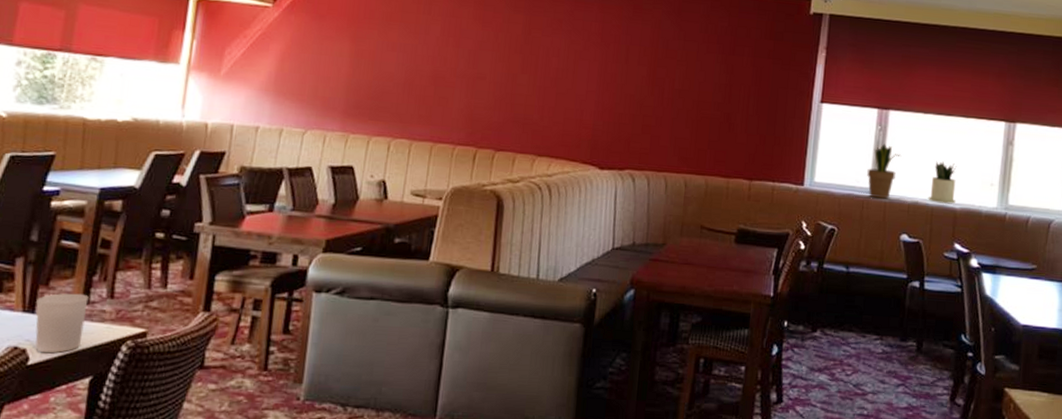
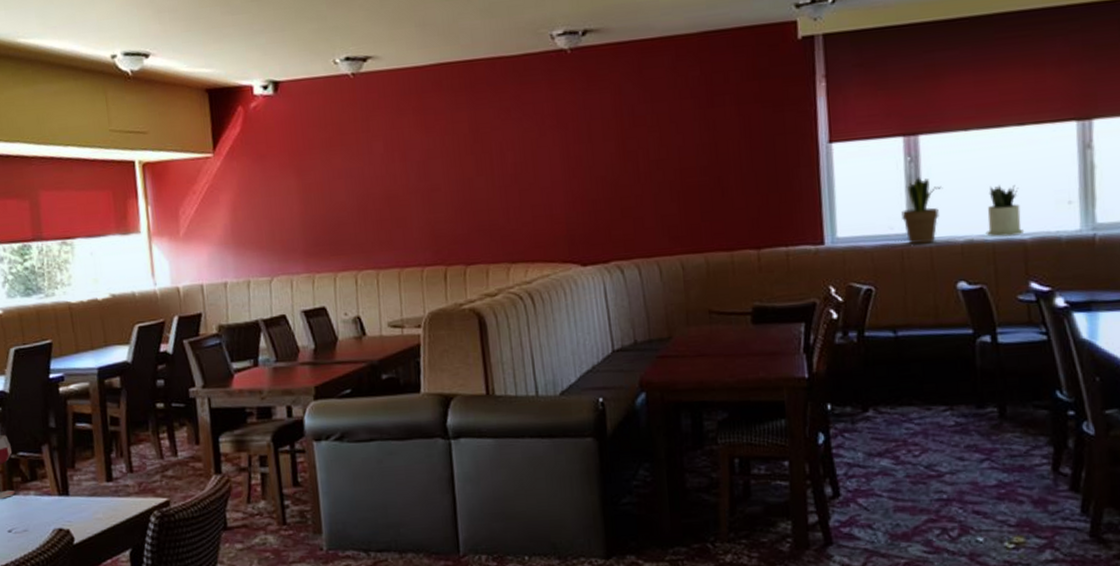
candle holder: present [35,293,89,354] -> none [68,471,115,532]

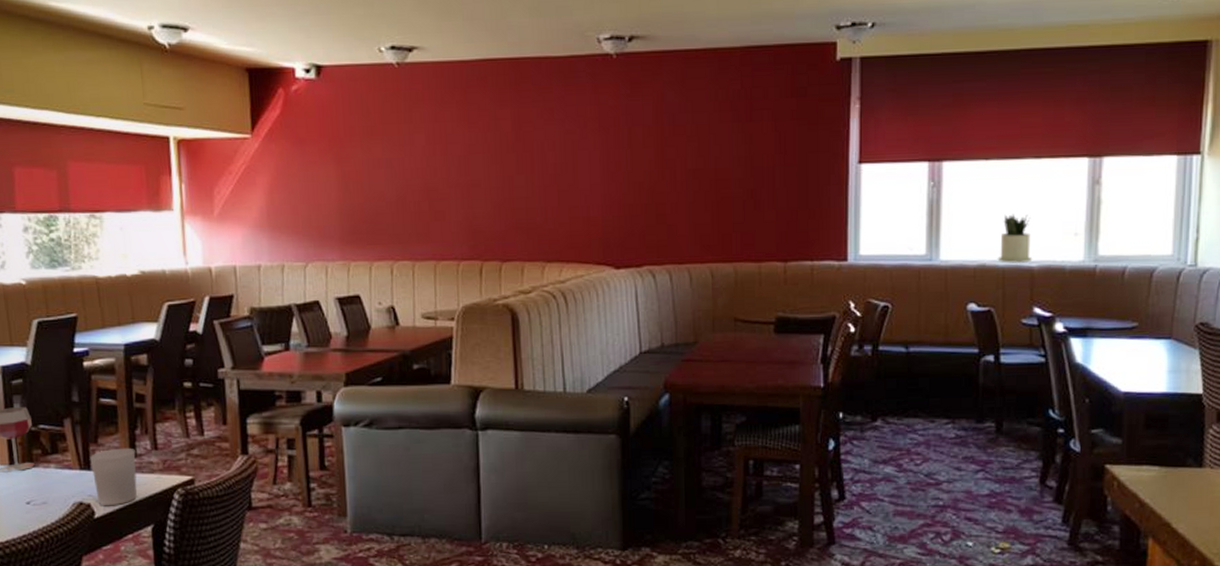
candle holder: none [68,471,115,532] -> present [90,448,137,506]
potted plant: present [901,177,943,245] -> none [921,201,962,267]

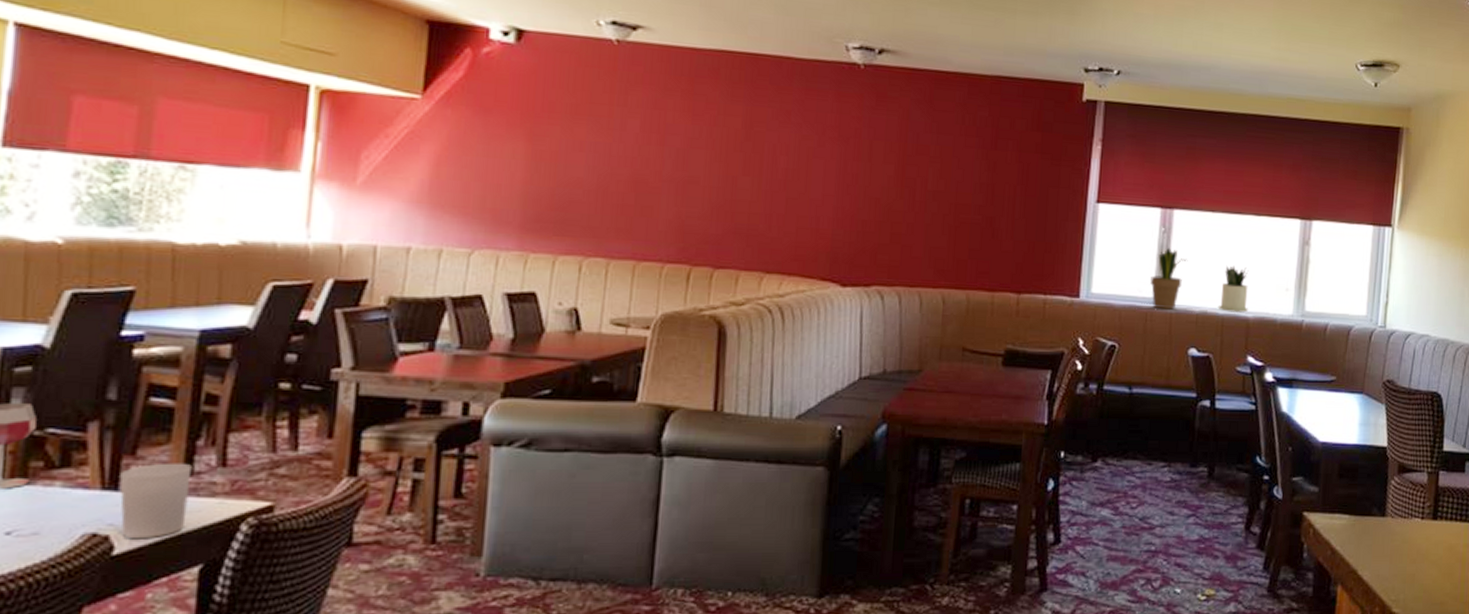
potted plant: none [921,201,962,267] -> present [1150,247,1188,311]

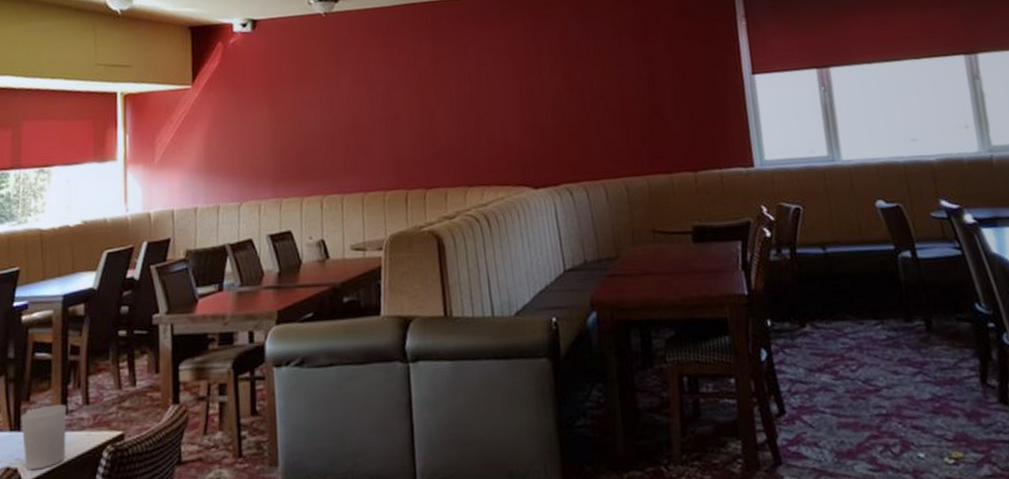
potted plant: present [1150,247,1188,311] -> none [820,104,855,167]
planter: present [1218,265,1249,313] -> none [895,112,931,159]

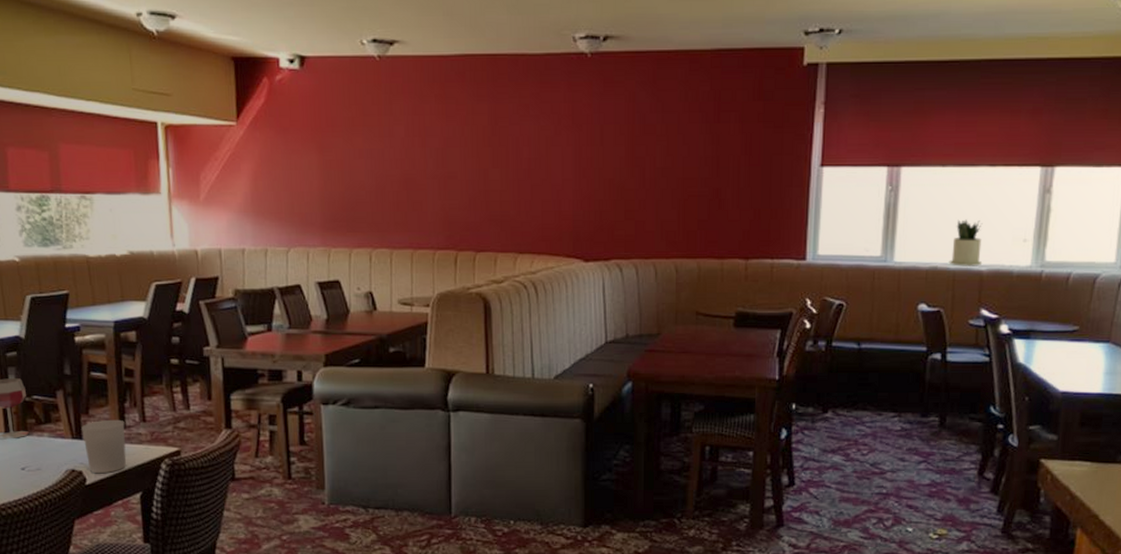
planter: none [895,112,931,159] -> present [949,219,983,267]

